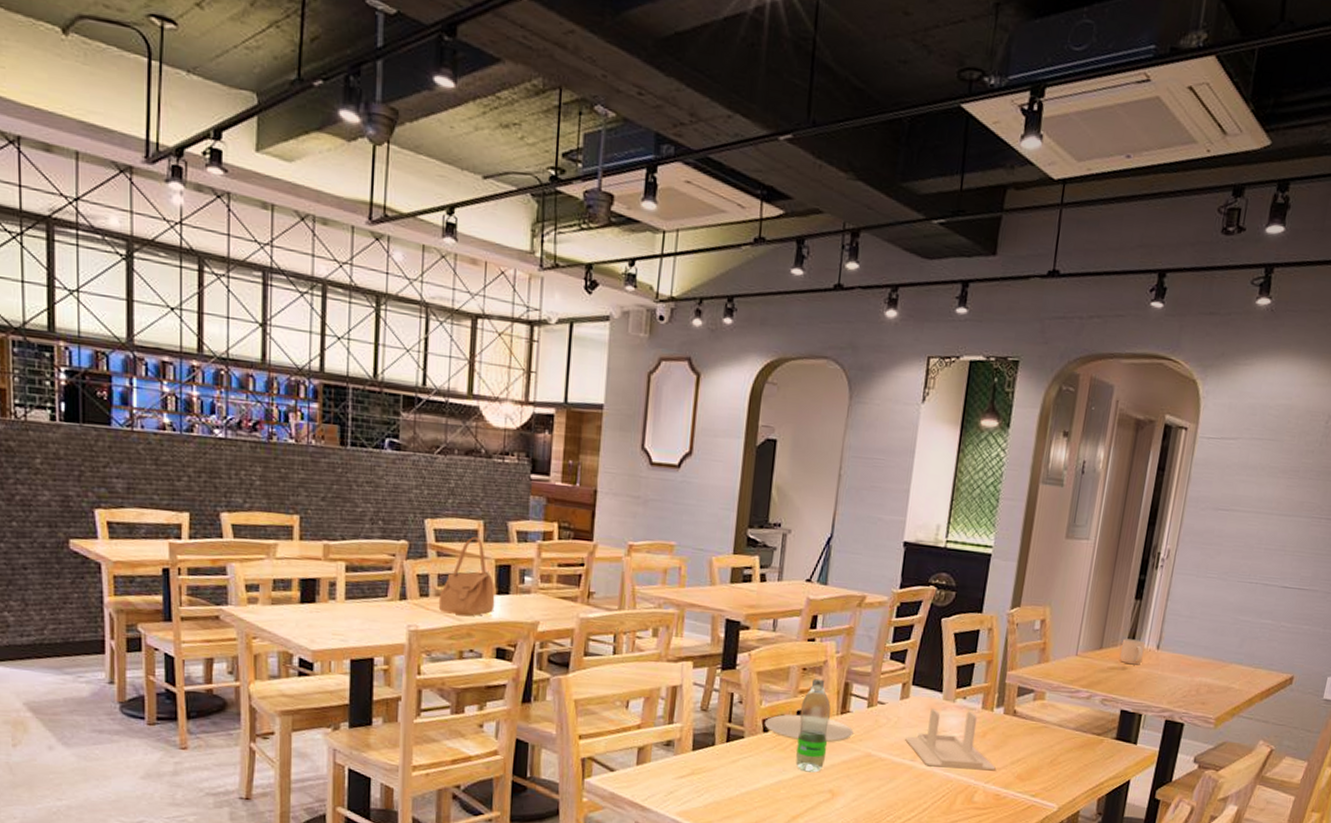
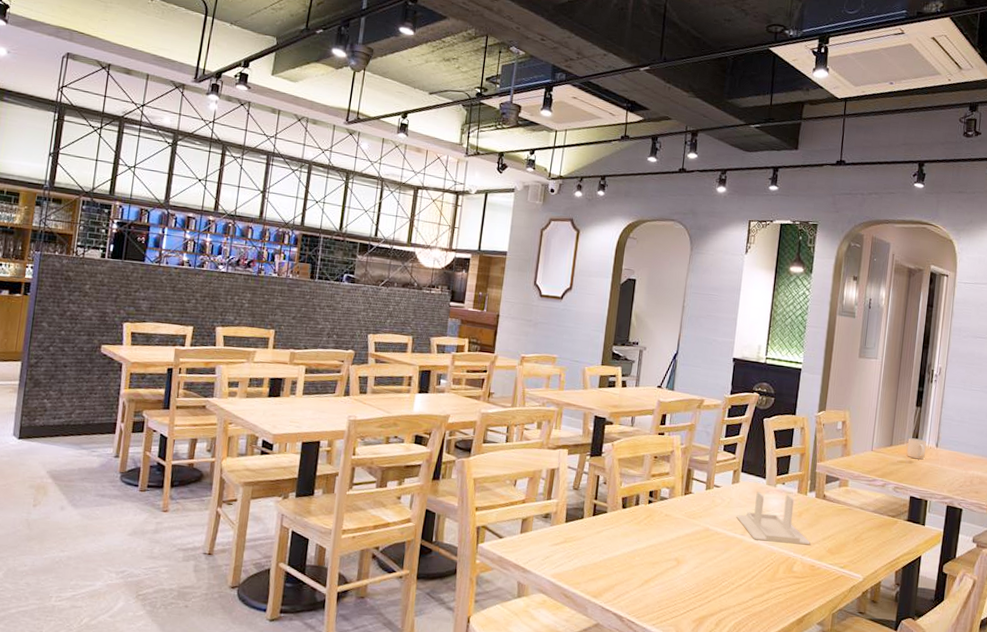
handbag: present [438,536,495,616] -> none [373,348,417,410]
plate: present [764,714,854,742] -> none [623,494,695,518]
bottle: present [795,679,831,773] -> none [648,465,677,543]

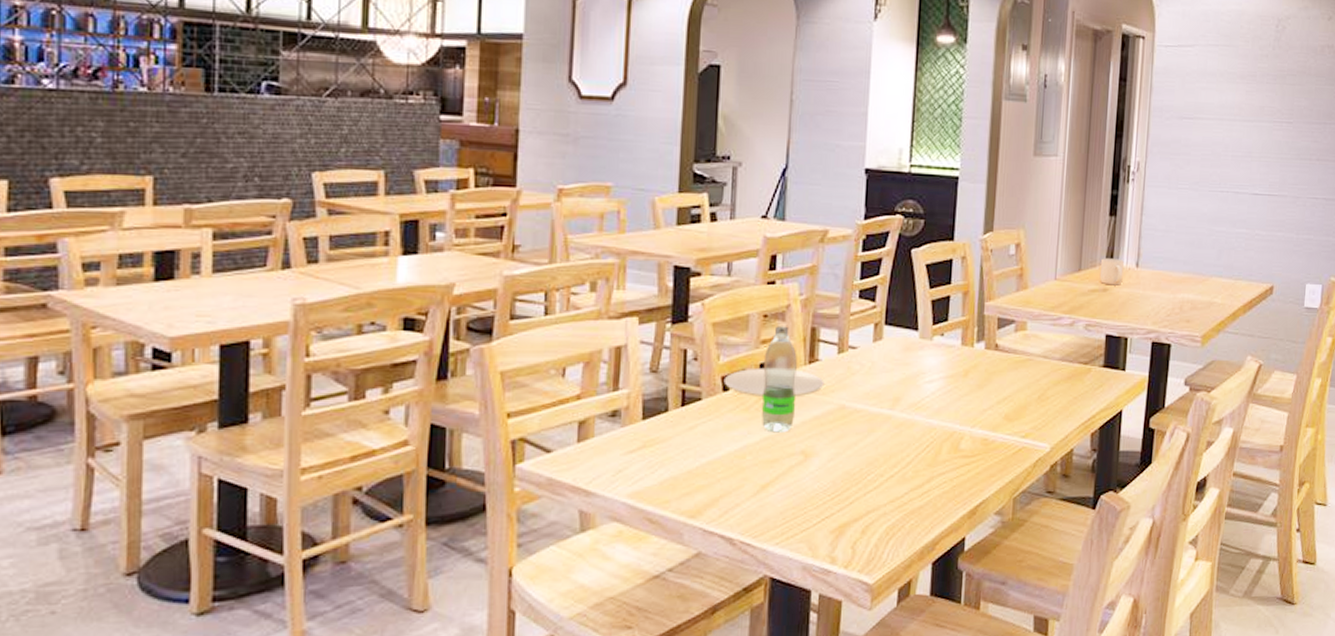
plate: none [623,494,695,518] -> present [723,367,824,397]
bottle: none [648,465,677,543] -> present [761,326,797,433]
napkin holder: present [736,492,811,545] -> none [882,349,981,414]

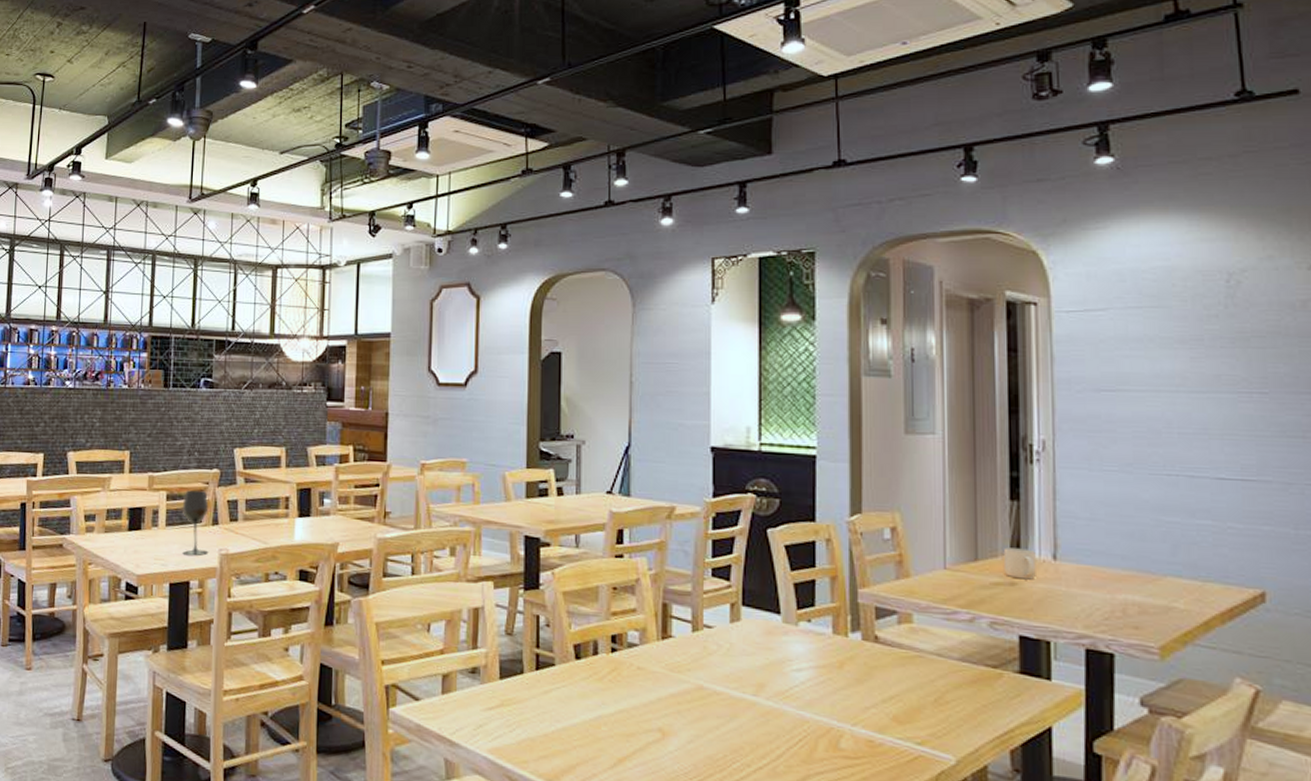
wineglass: none [236,225,277,308] -> present [182,489,209,555]
plate: present [723,367,824,397] -> none [576,639,679,672]
bottle: present [761,326,797,433] -> none [614,599,650,707]

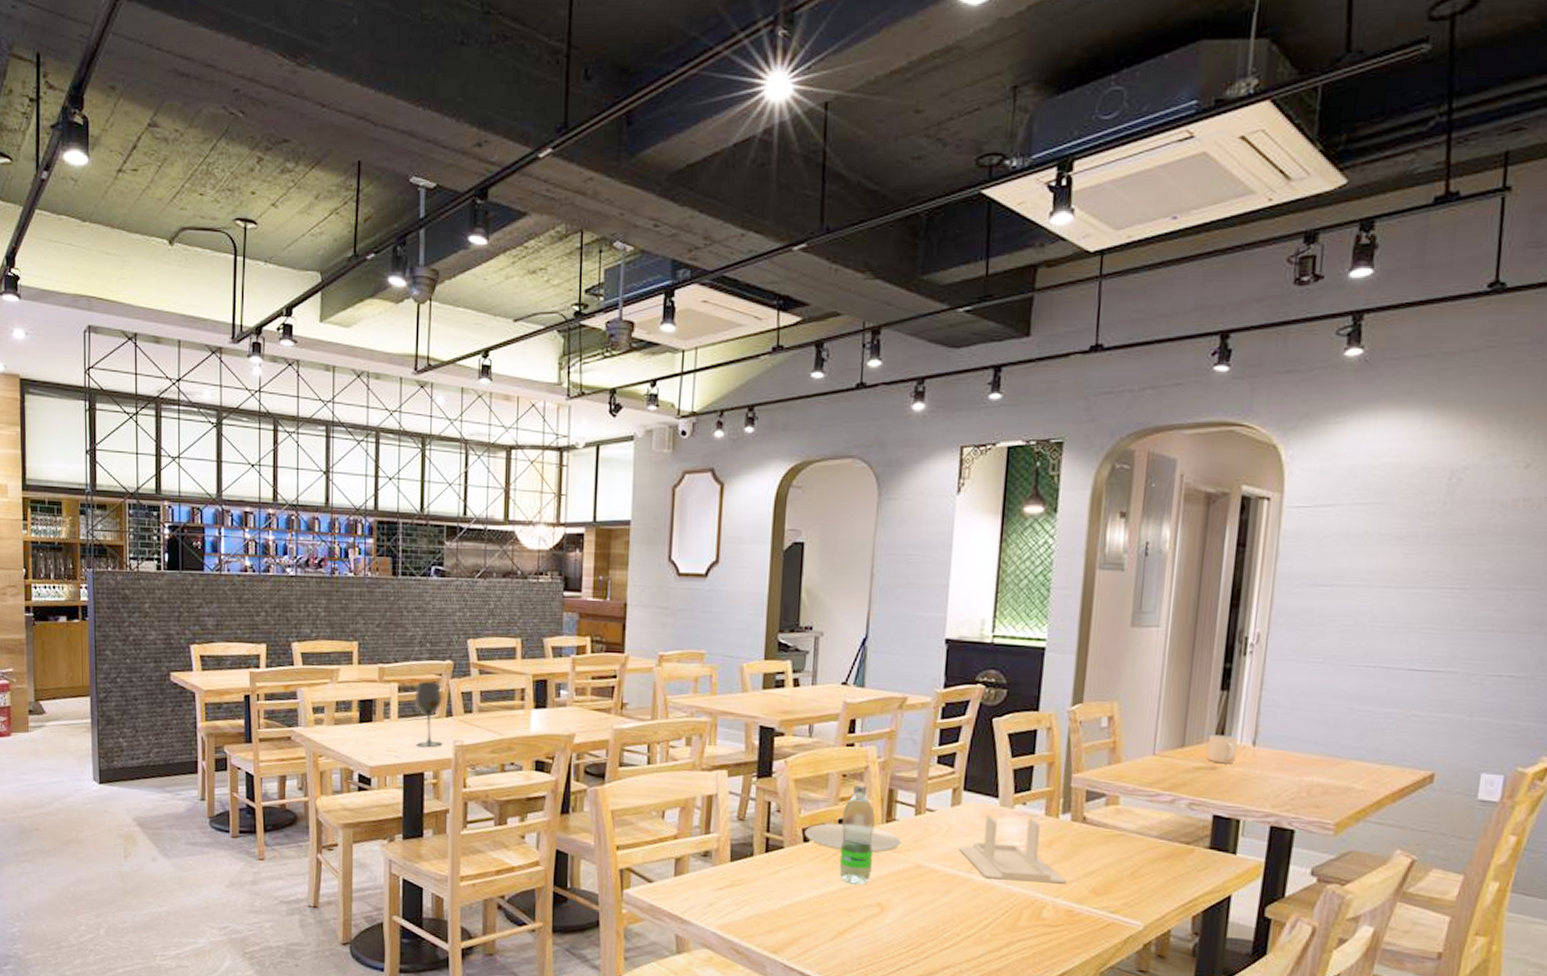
plate: none [576,639,679,672] -> present [804,823,901,853]
bottle: none [614,599,650,707] -> present [839,785,875,885]
napkin holder: none [743,633,863,710] -> present [959,815,1066,884]

